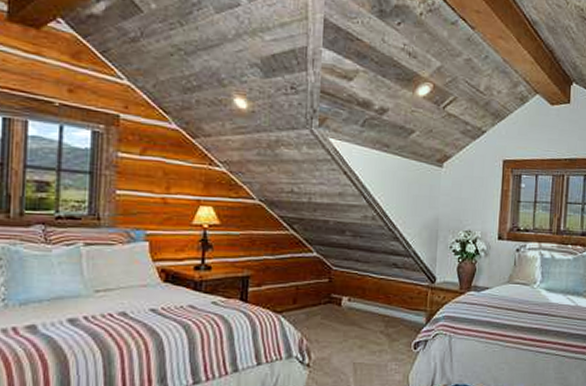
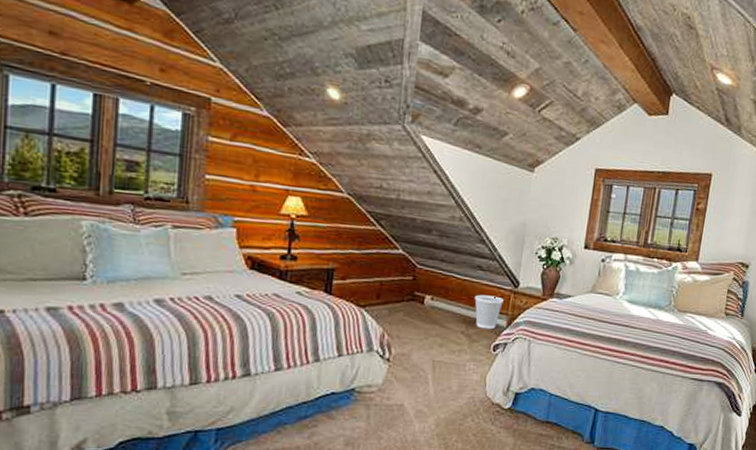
wastebasket: none [392,292,421,327] -> present [474,294,504,330]

